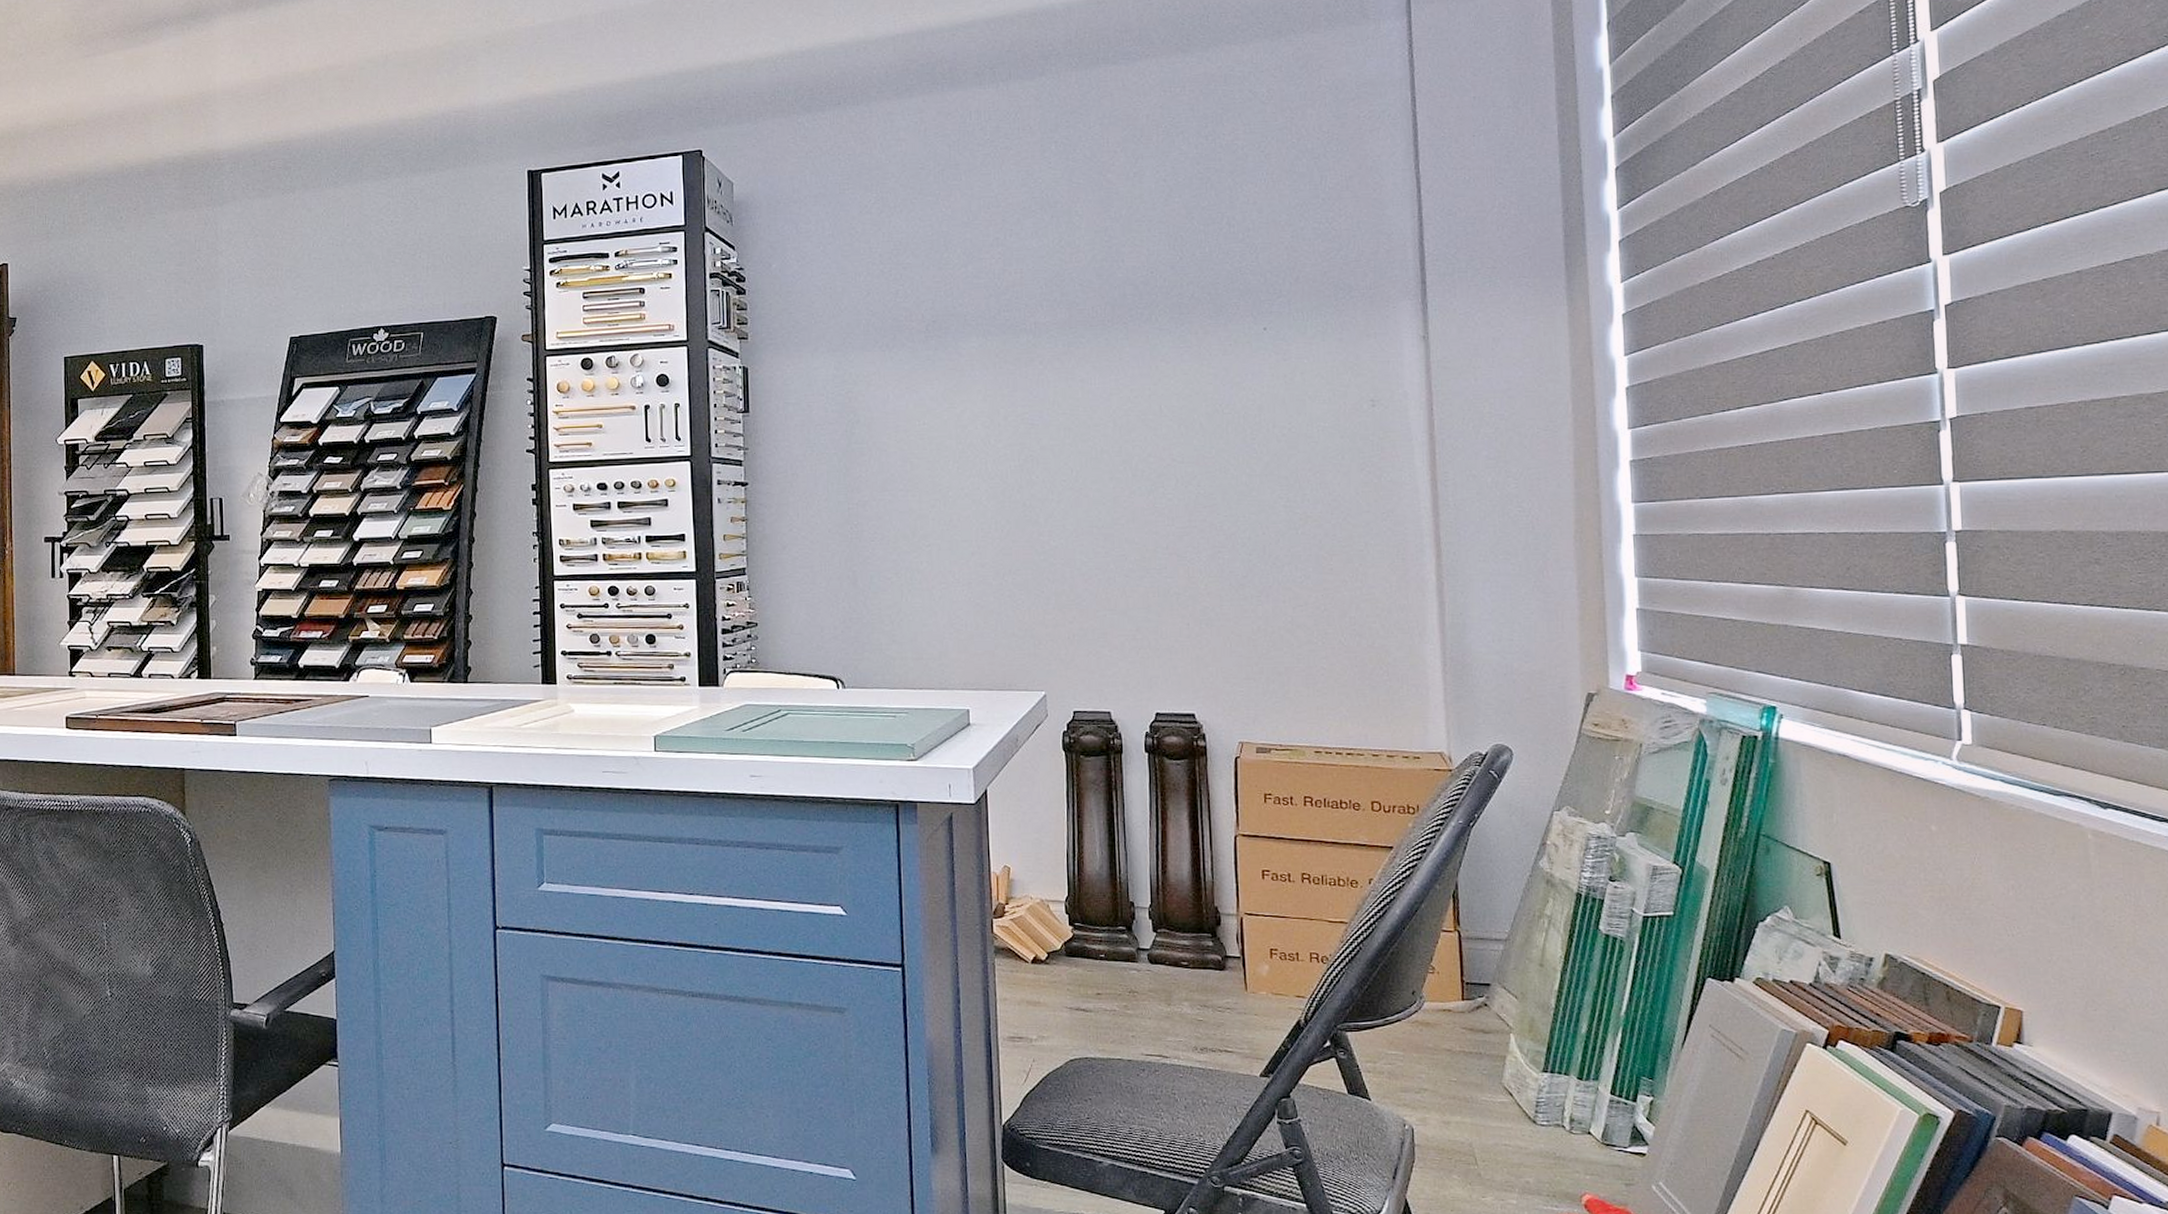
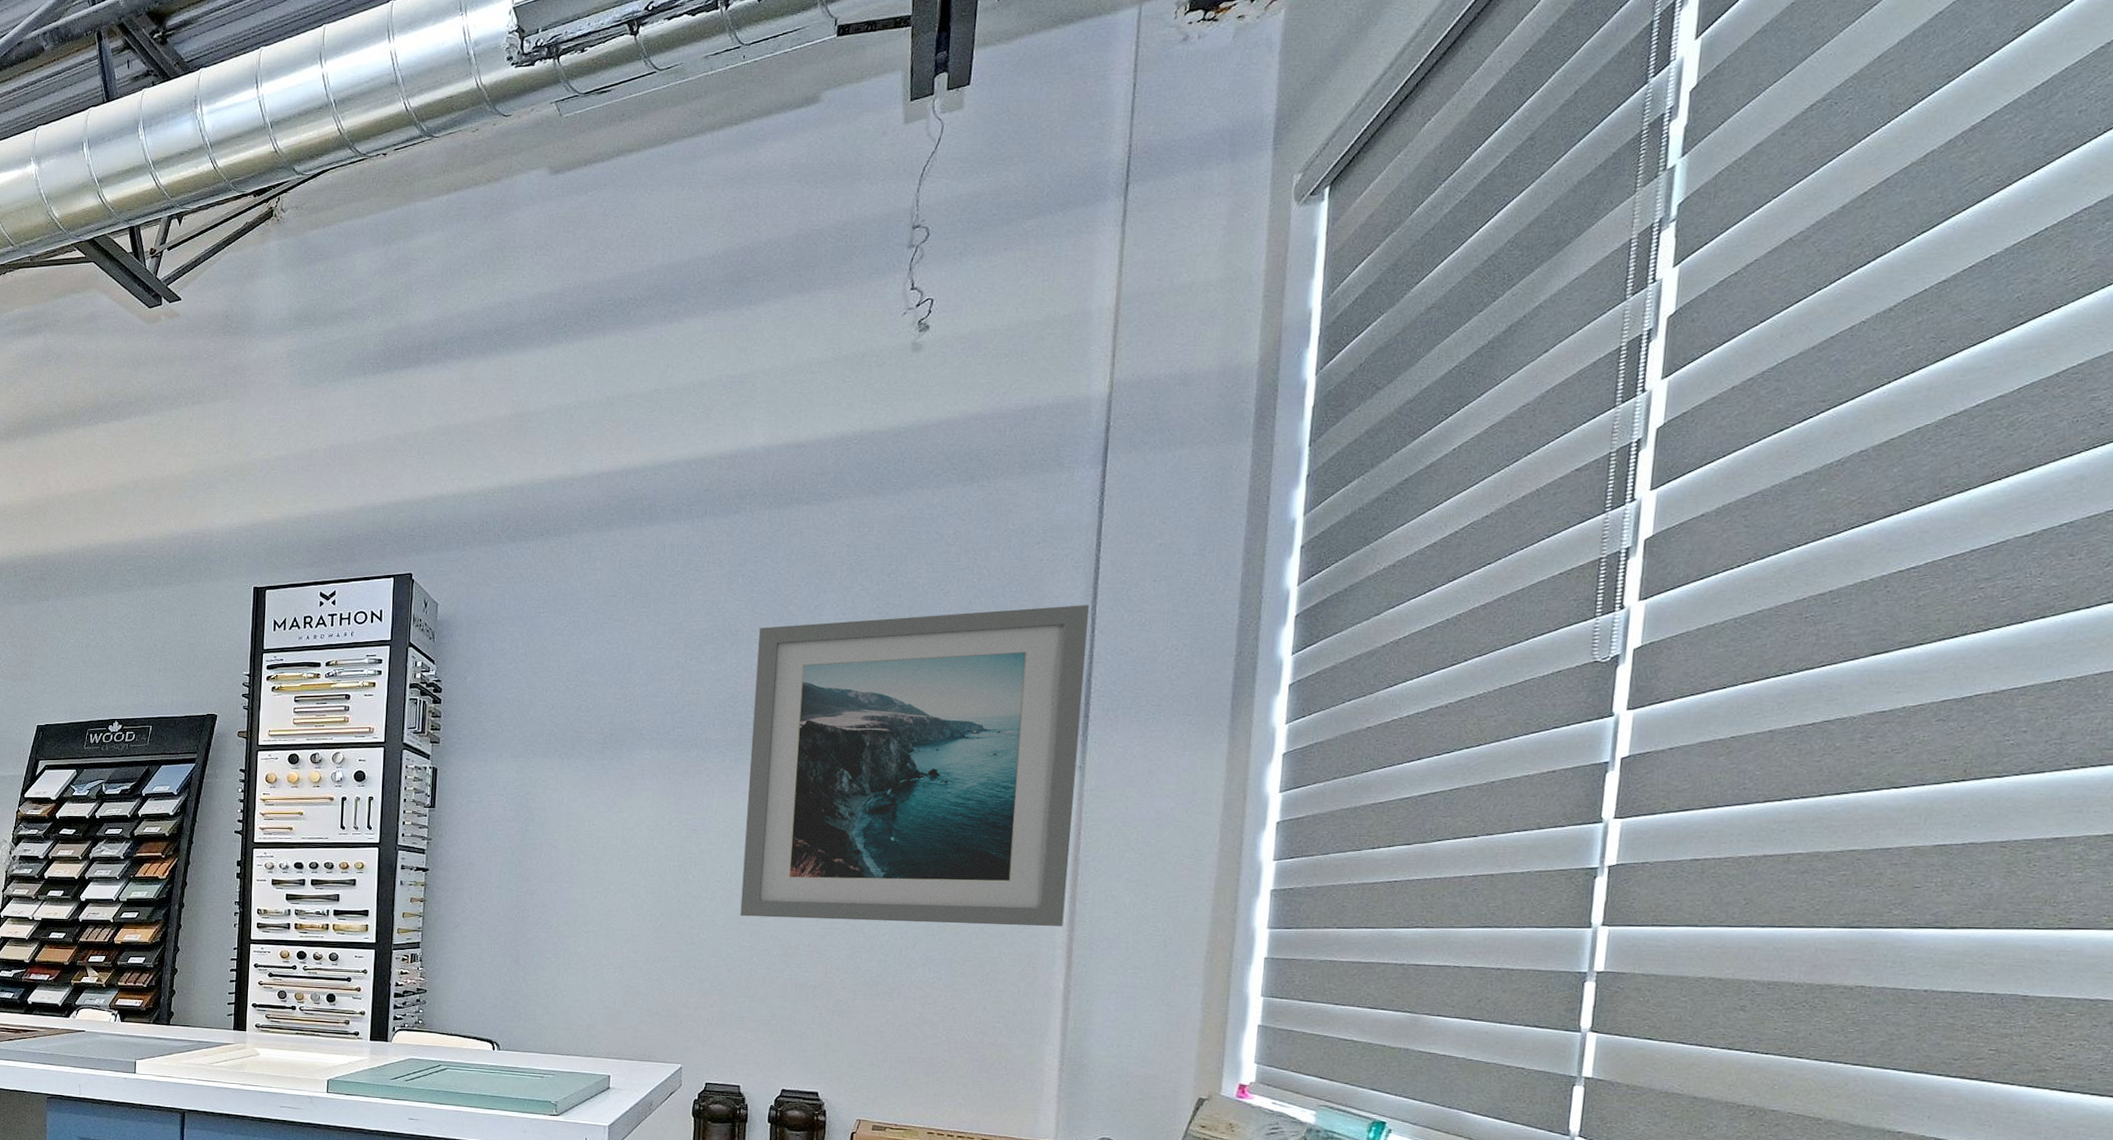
wall art: none [1079,163,1427,519] -> present [740,605,1089,926]

